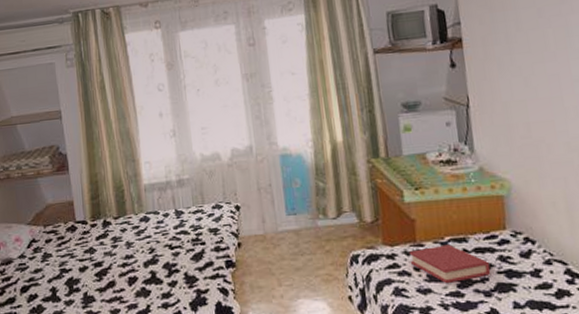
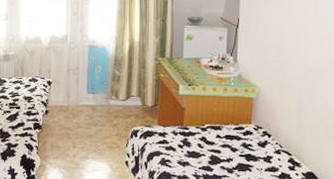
hardback book: present [409,244,491,284] -> none [176,130,235,160]

